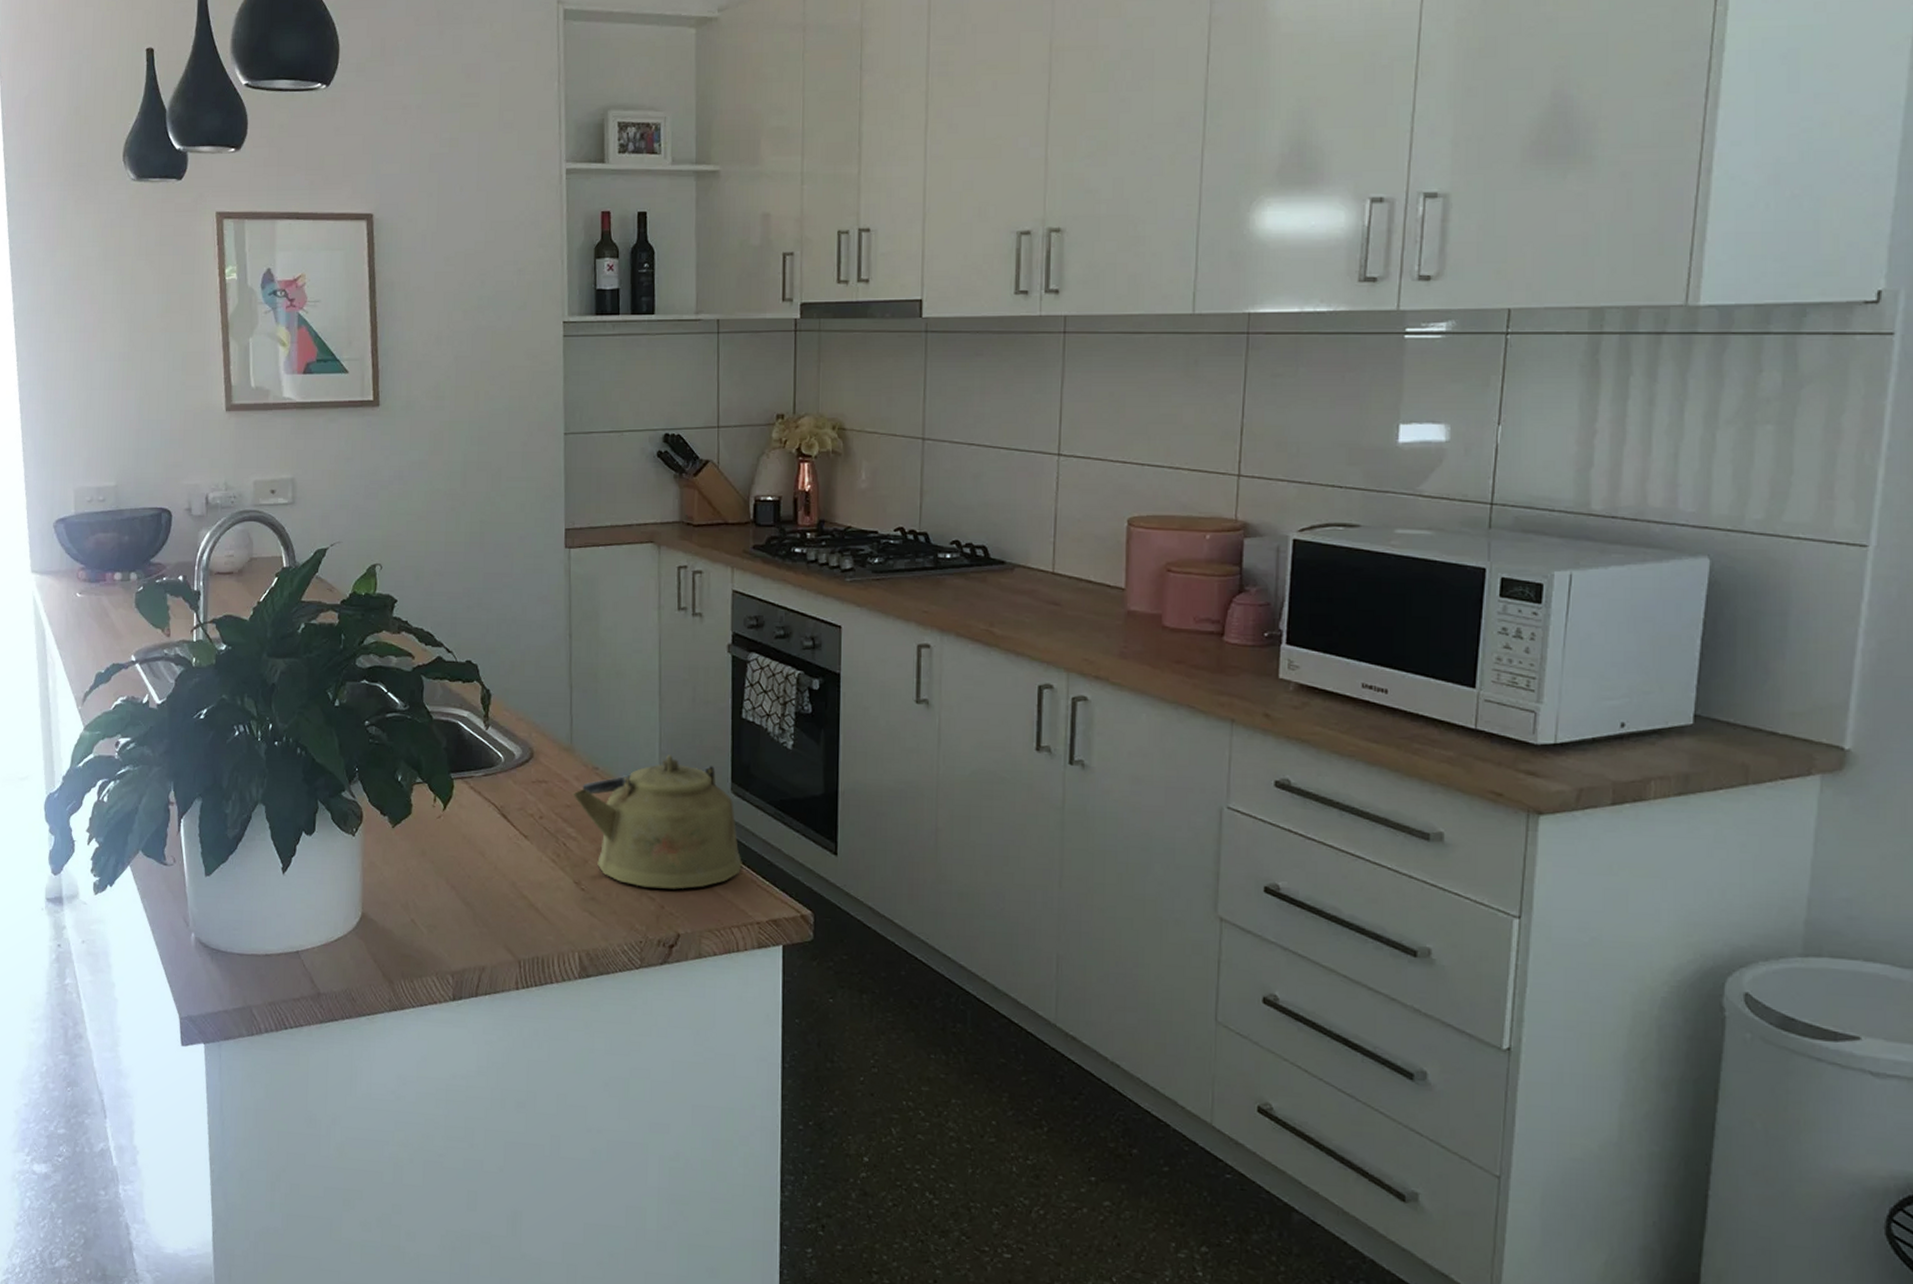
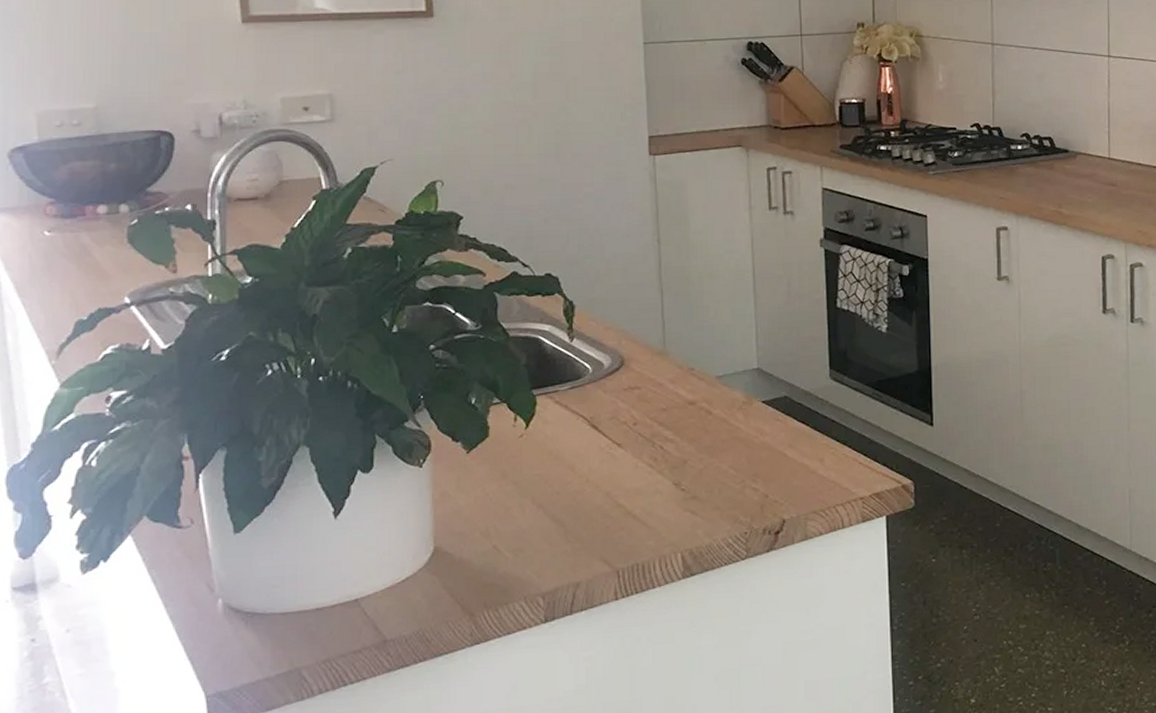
kettle: present [573,755,742,889] -> none [668,349,844,480]

